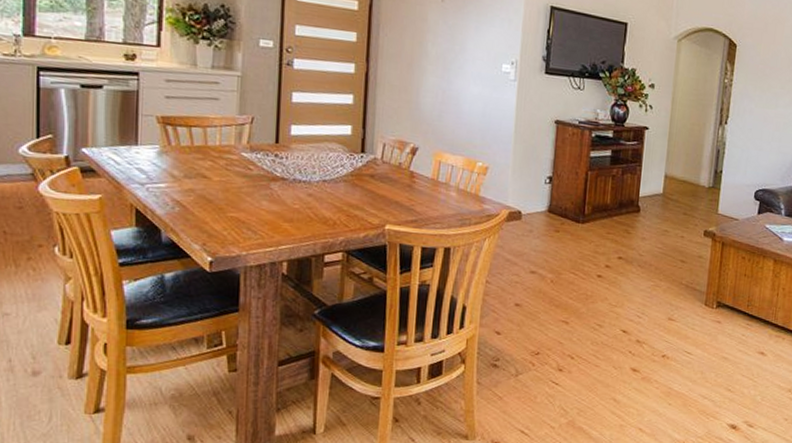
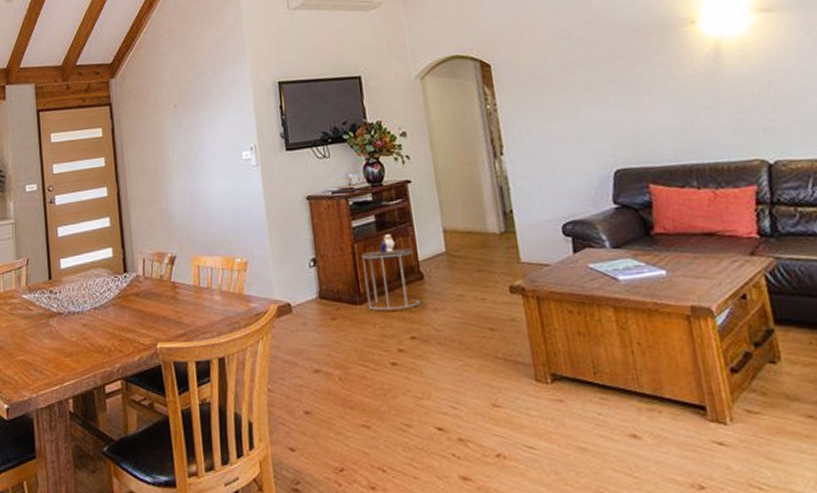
side table: none [589,168,638,234] -> present [362,233,421,310]

